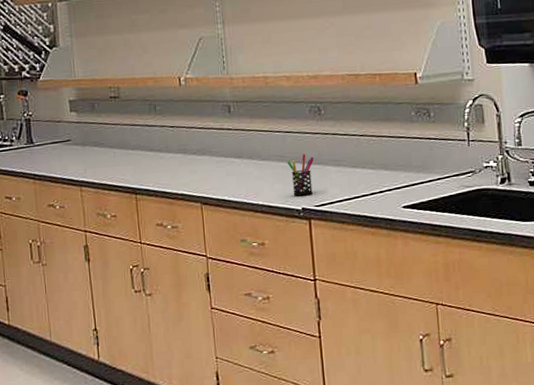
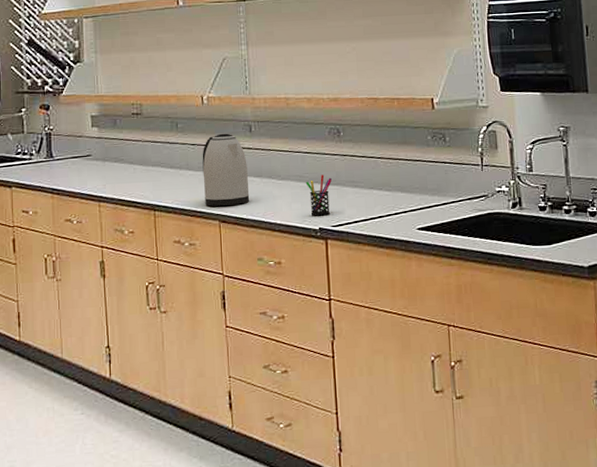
kettle: none [181,114,231,189] -> present [202,133,250,206]

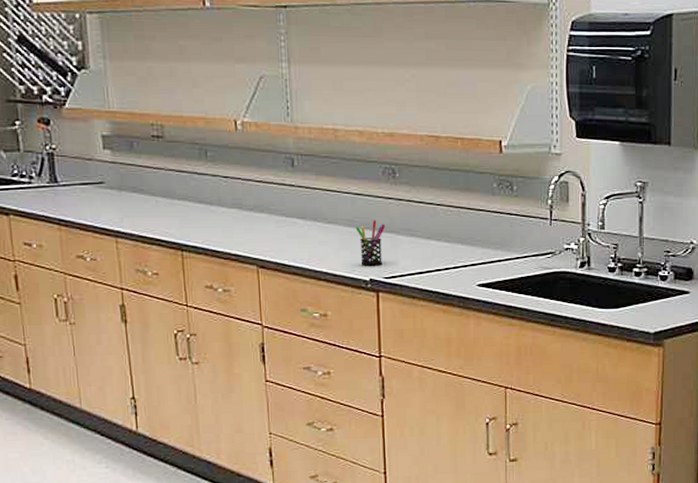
kettle: present [202,133,250,206] -> none [236,166,292,249]

